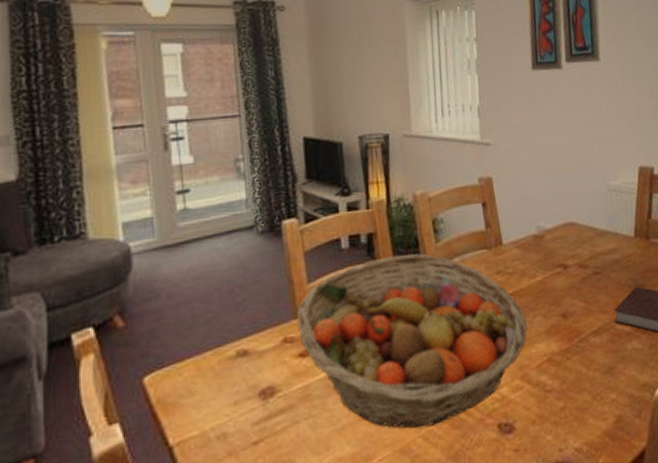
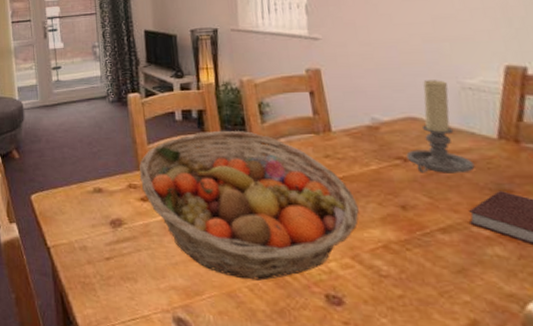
candle holder: none [566,183,618,278] -> present [406,80,475,173]

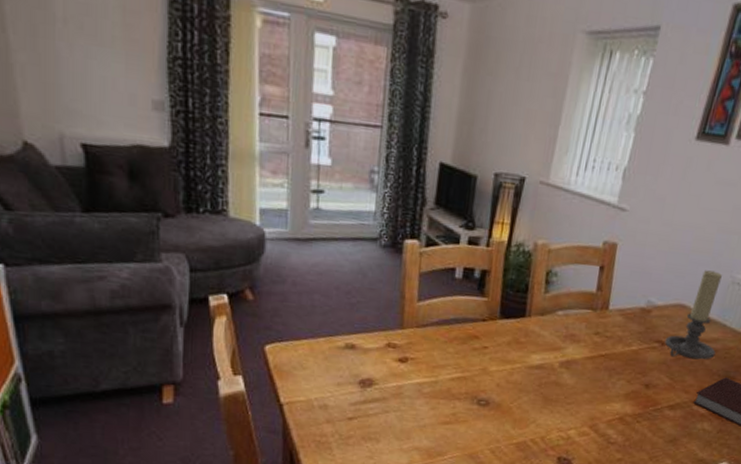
fruit basket: present [139,130,359,281] -> none [402,294,610,444]

